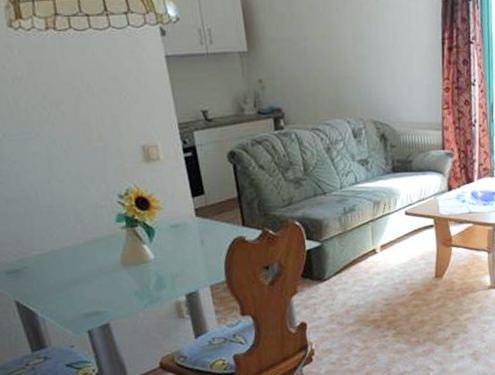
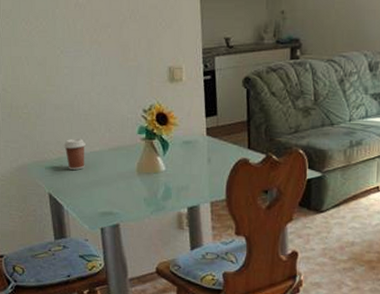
coffee cup: none [24,234,57,271] -> present [63,138,86,170]

